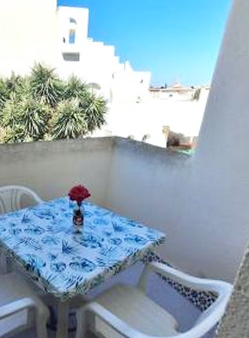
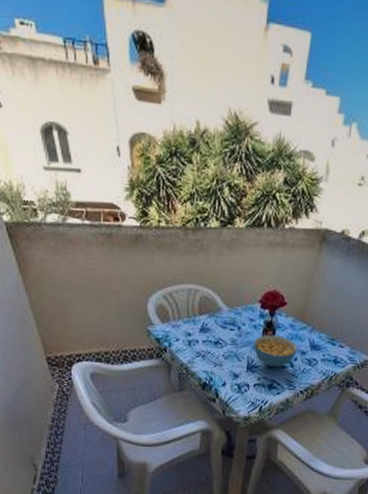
cereal bowl: none [66,221,103,247] -> present [253,334,298,367]

